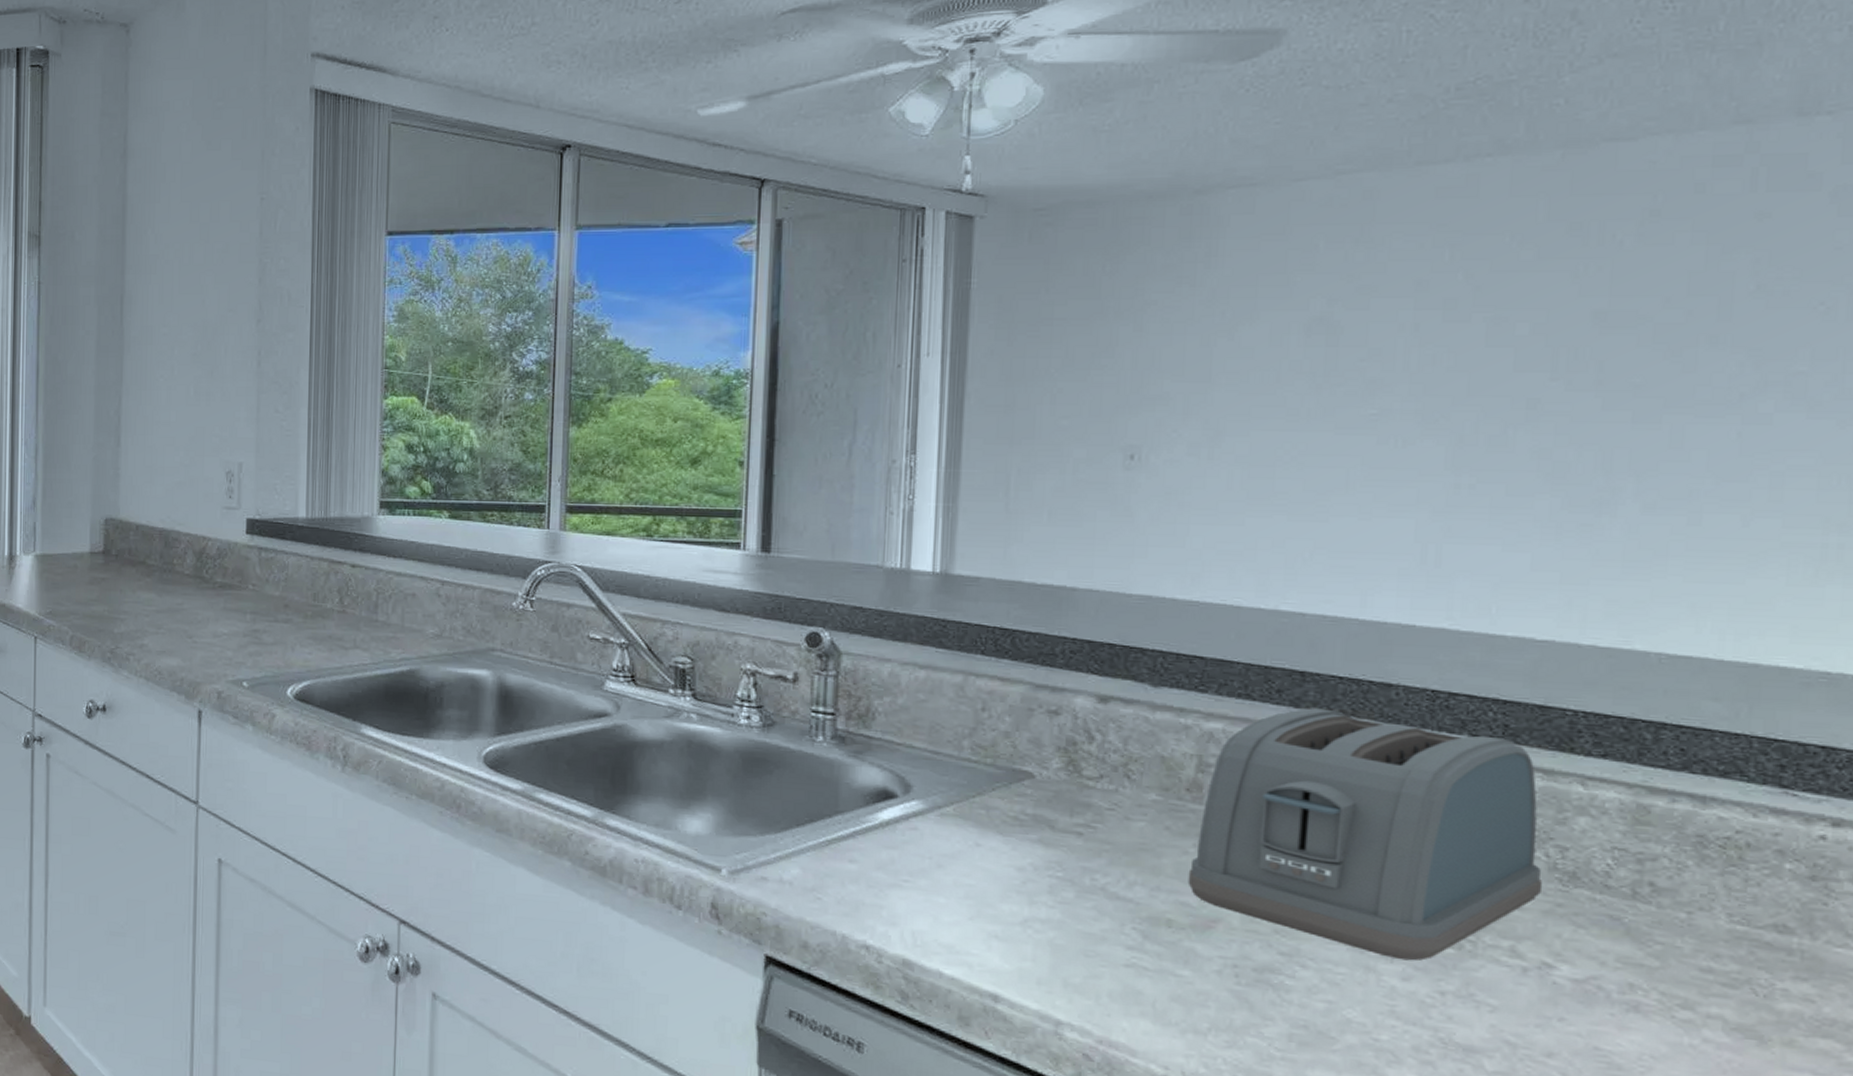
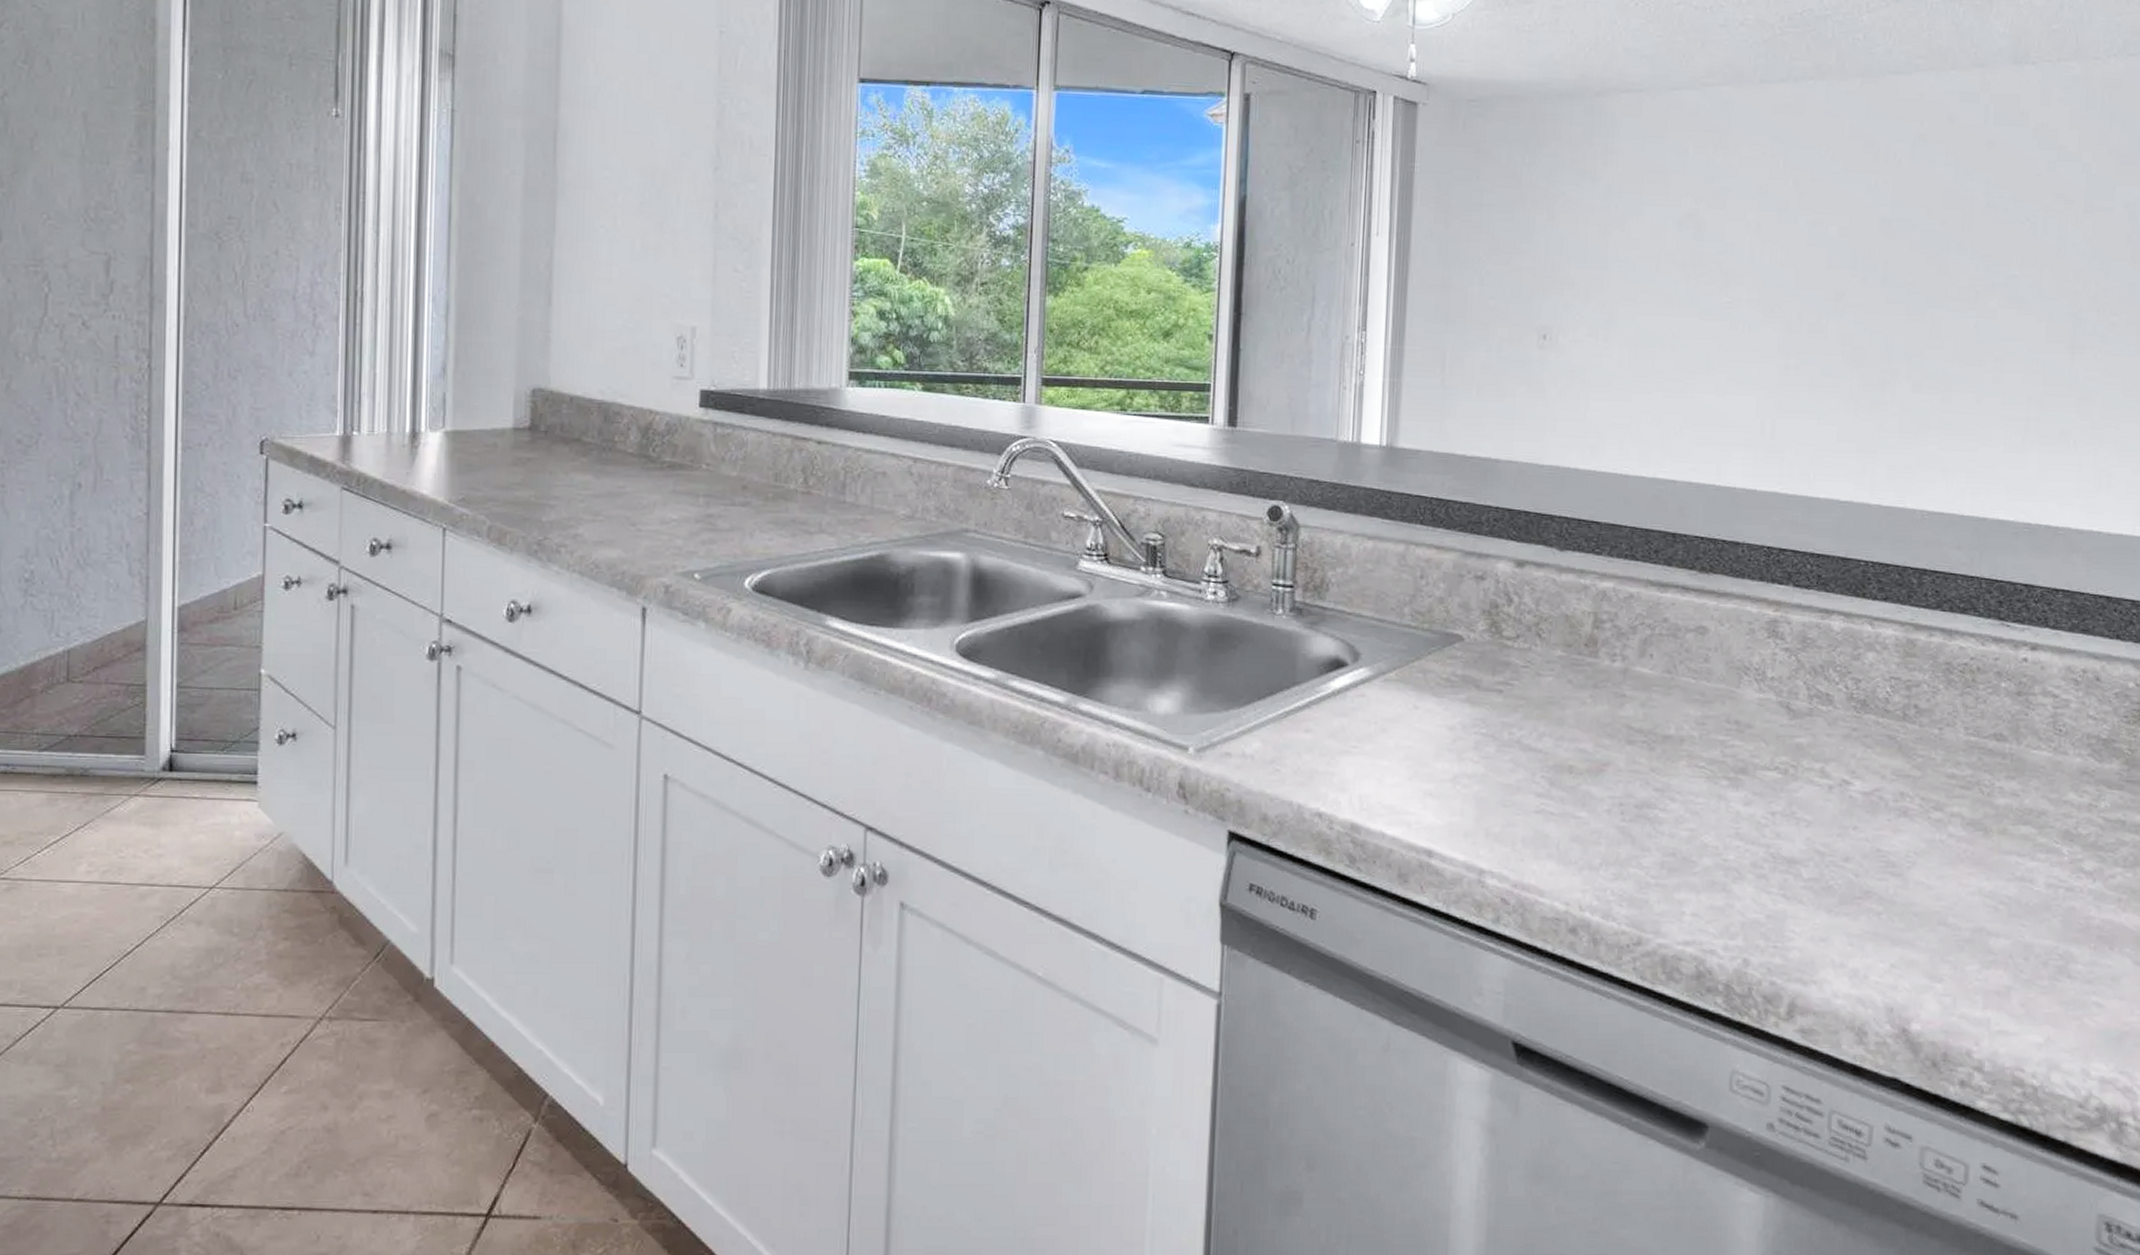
toaster: present [1188,707,1543,961] -> none [1585,566,1844,787]

